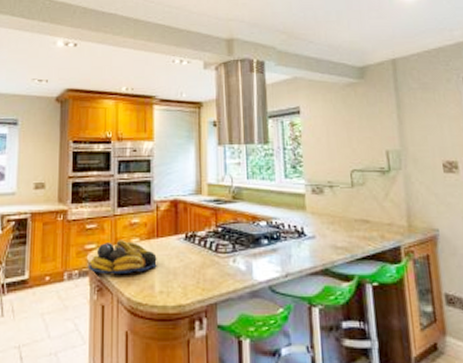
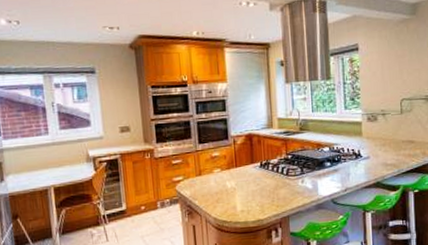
fruit bowl: present [88,240,158,275] -> none [178,171,239,200]

